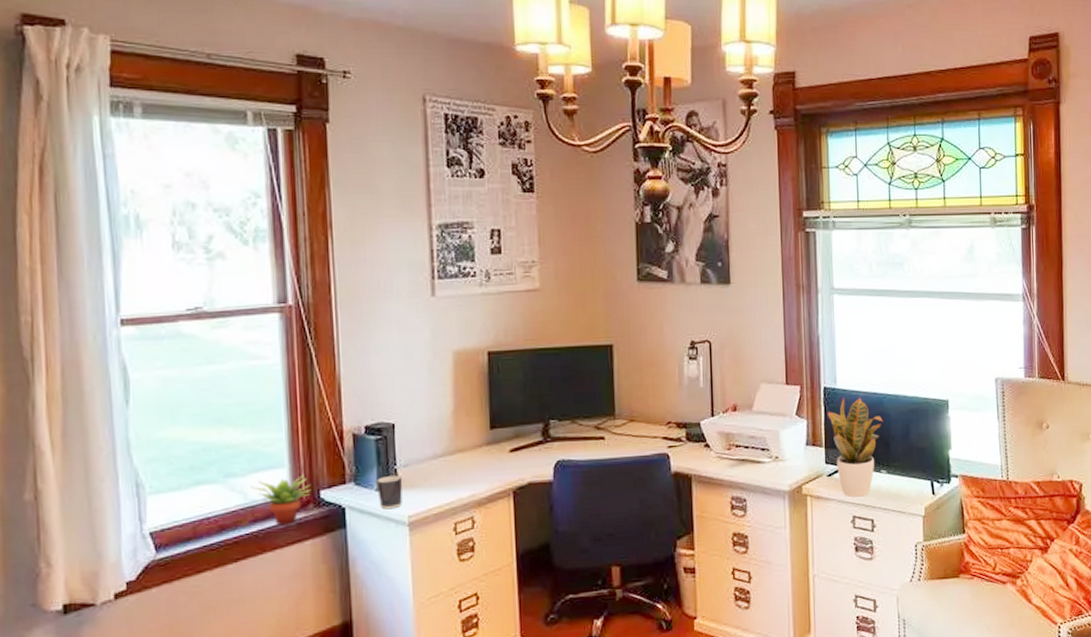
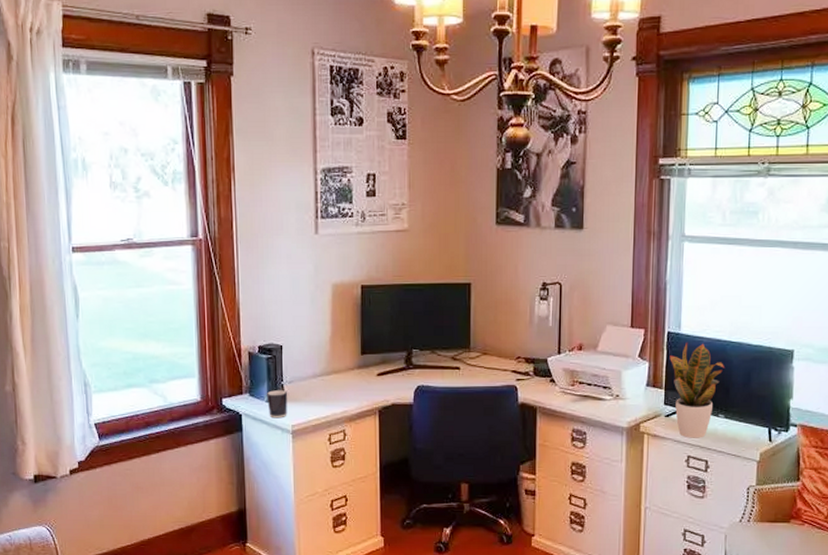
succulent plant: present [250,474,311,526] -> none [168,384,215,425]

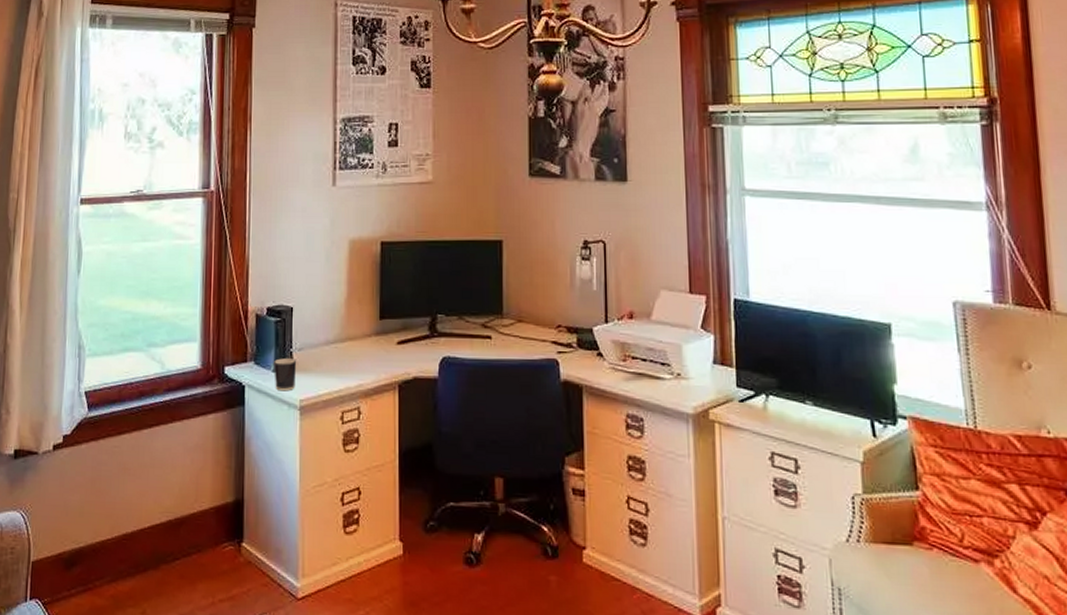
potted plant: present [669,342,725,438] -> none [738,311,808,430]

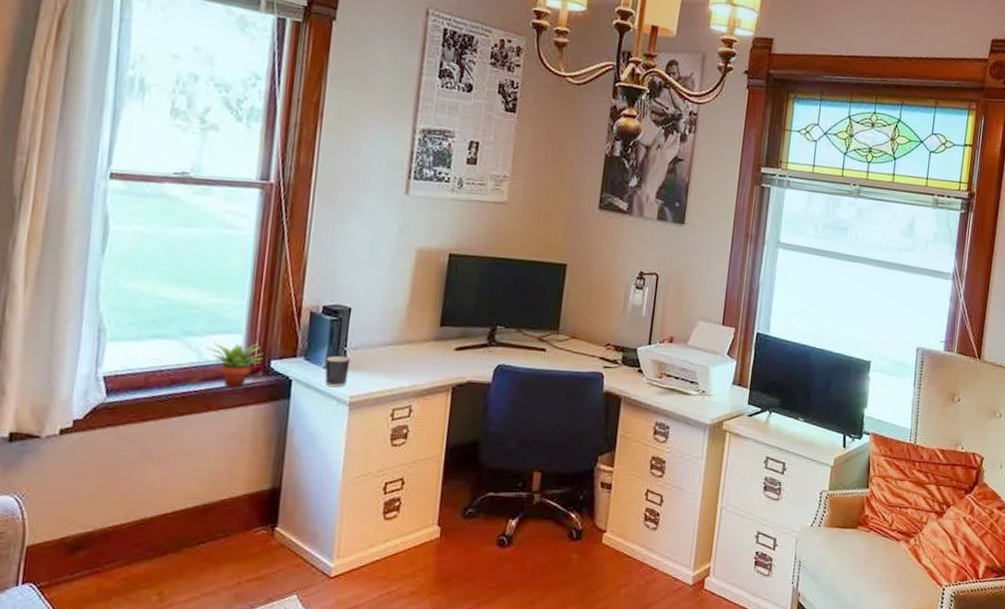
succulent plant: none [167,349,217,397] -> present [205,342,263,388]

